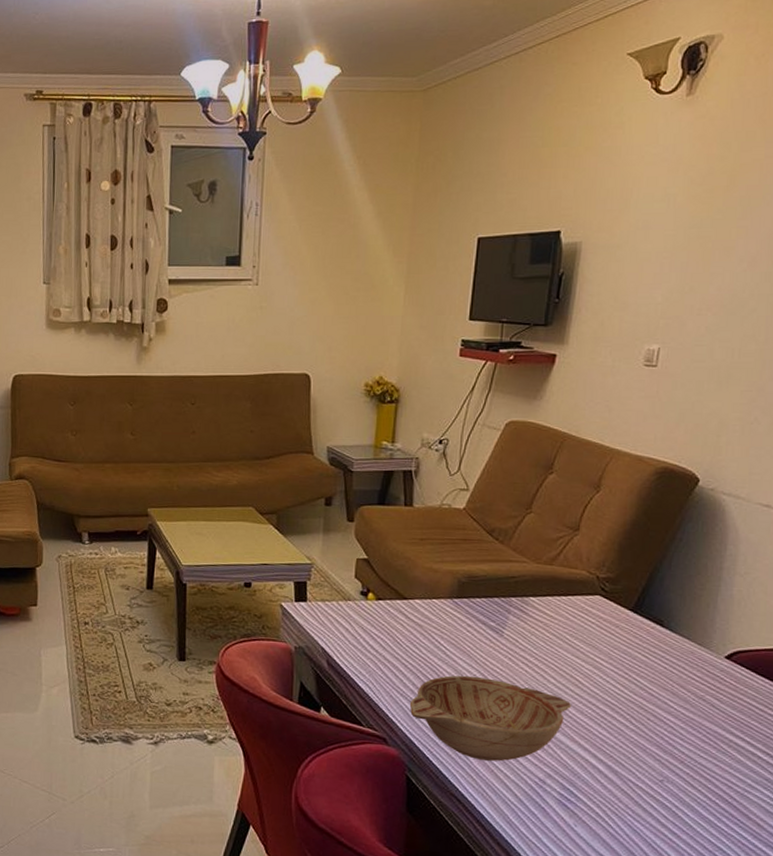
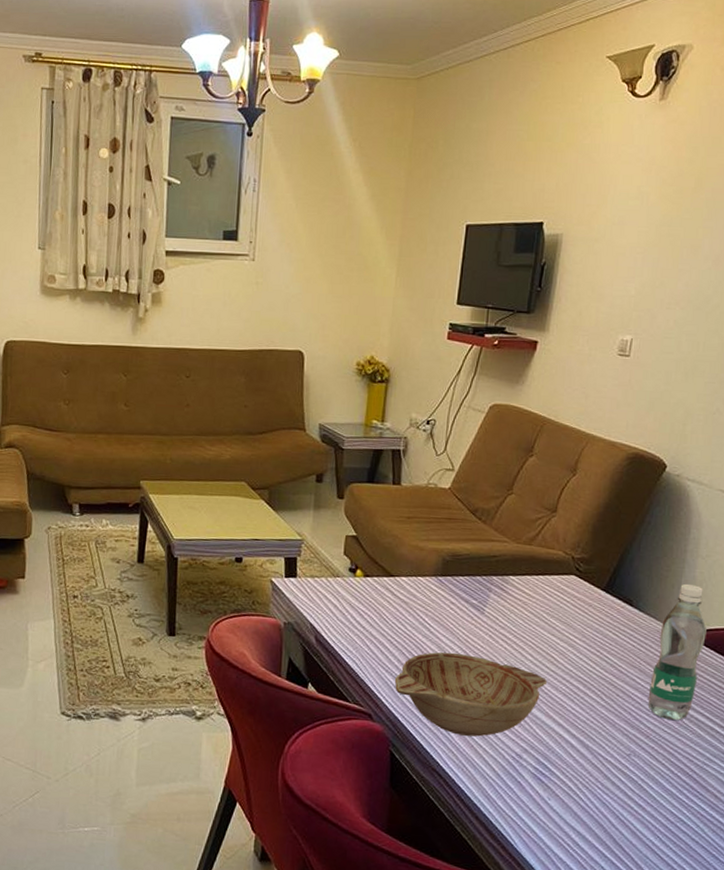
bottle: none [681,602,746,746] -> present [648,583,707,721]

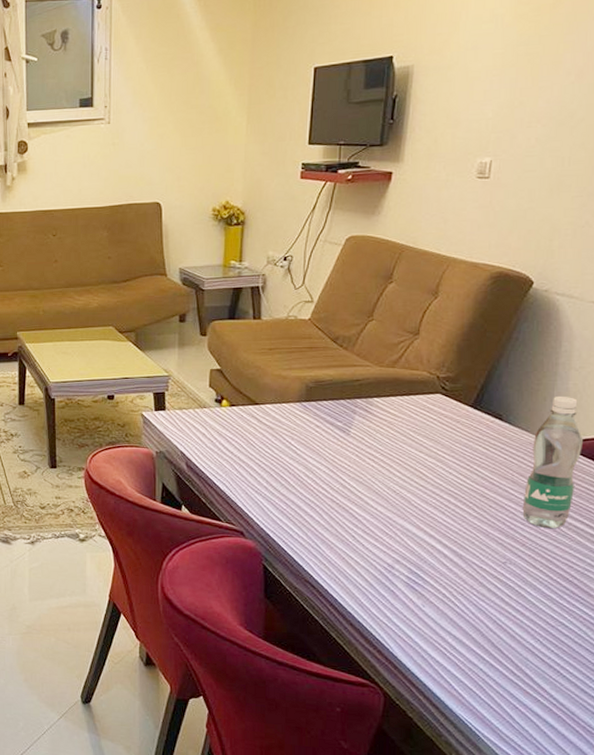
decorative bowl: present [394,652,548,737] -> none [264,472,417,550]

